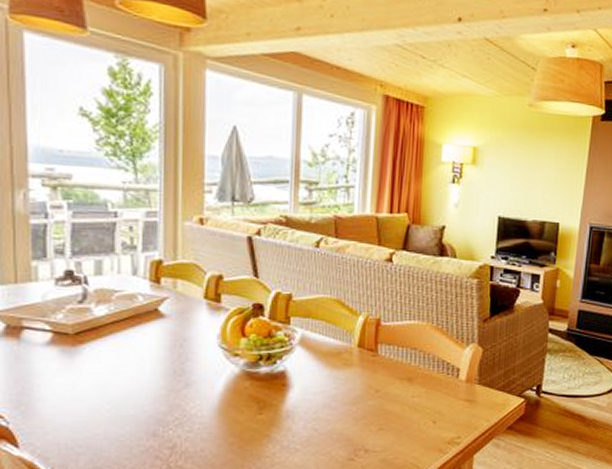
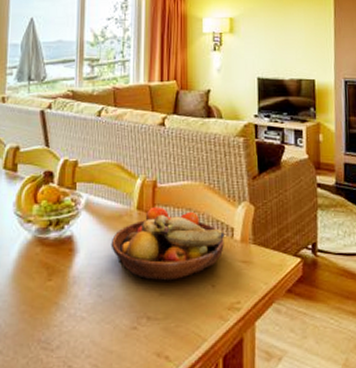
fruit bowl: none [328,345,449,417] -> present [110,206,224,281]

